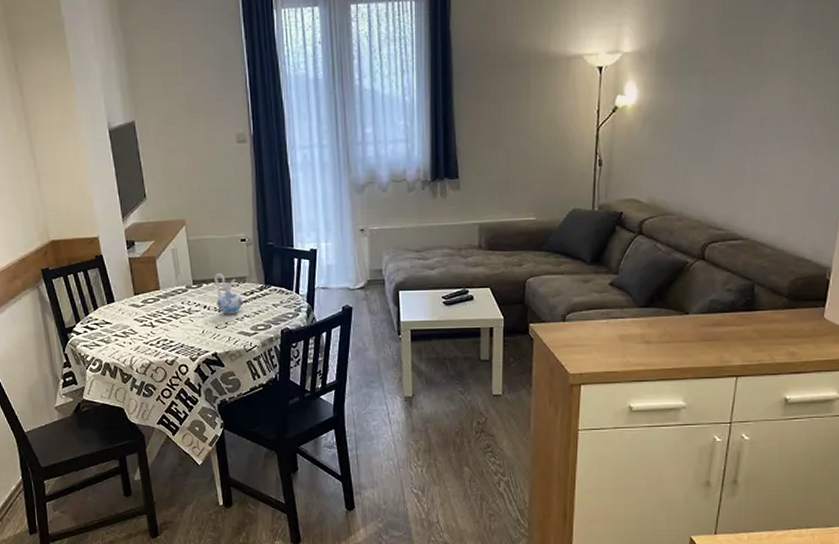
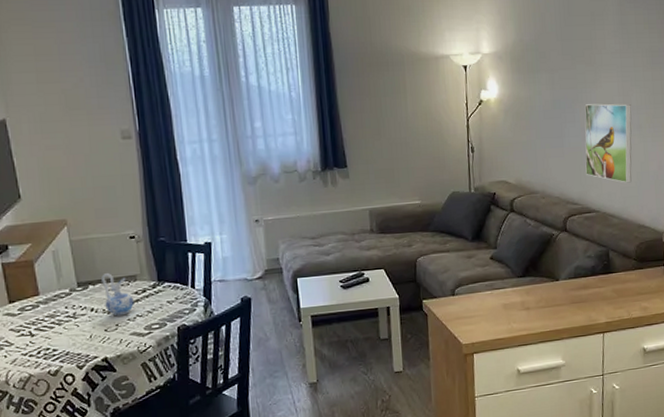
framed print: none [736,112,806,208] -> present [584,103,632,183]

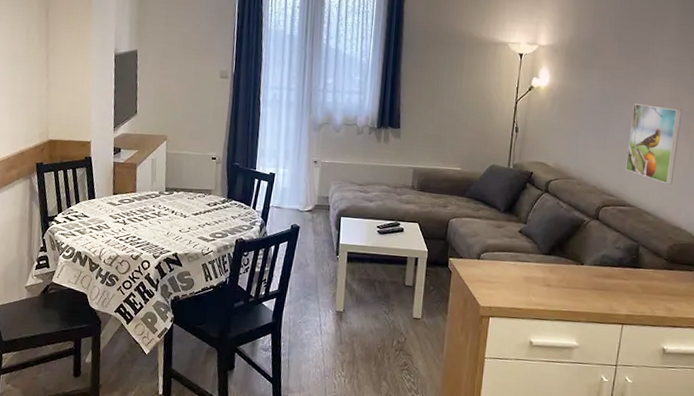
ceramic pitcher: present [101,273,134,317] -> none [183,184,206,222]

